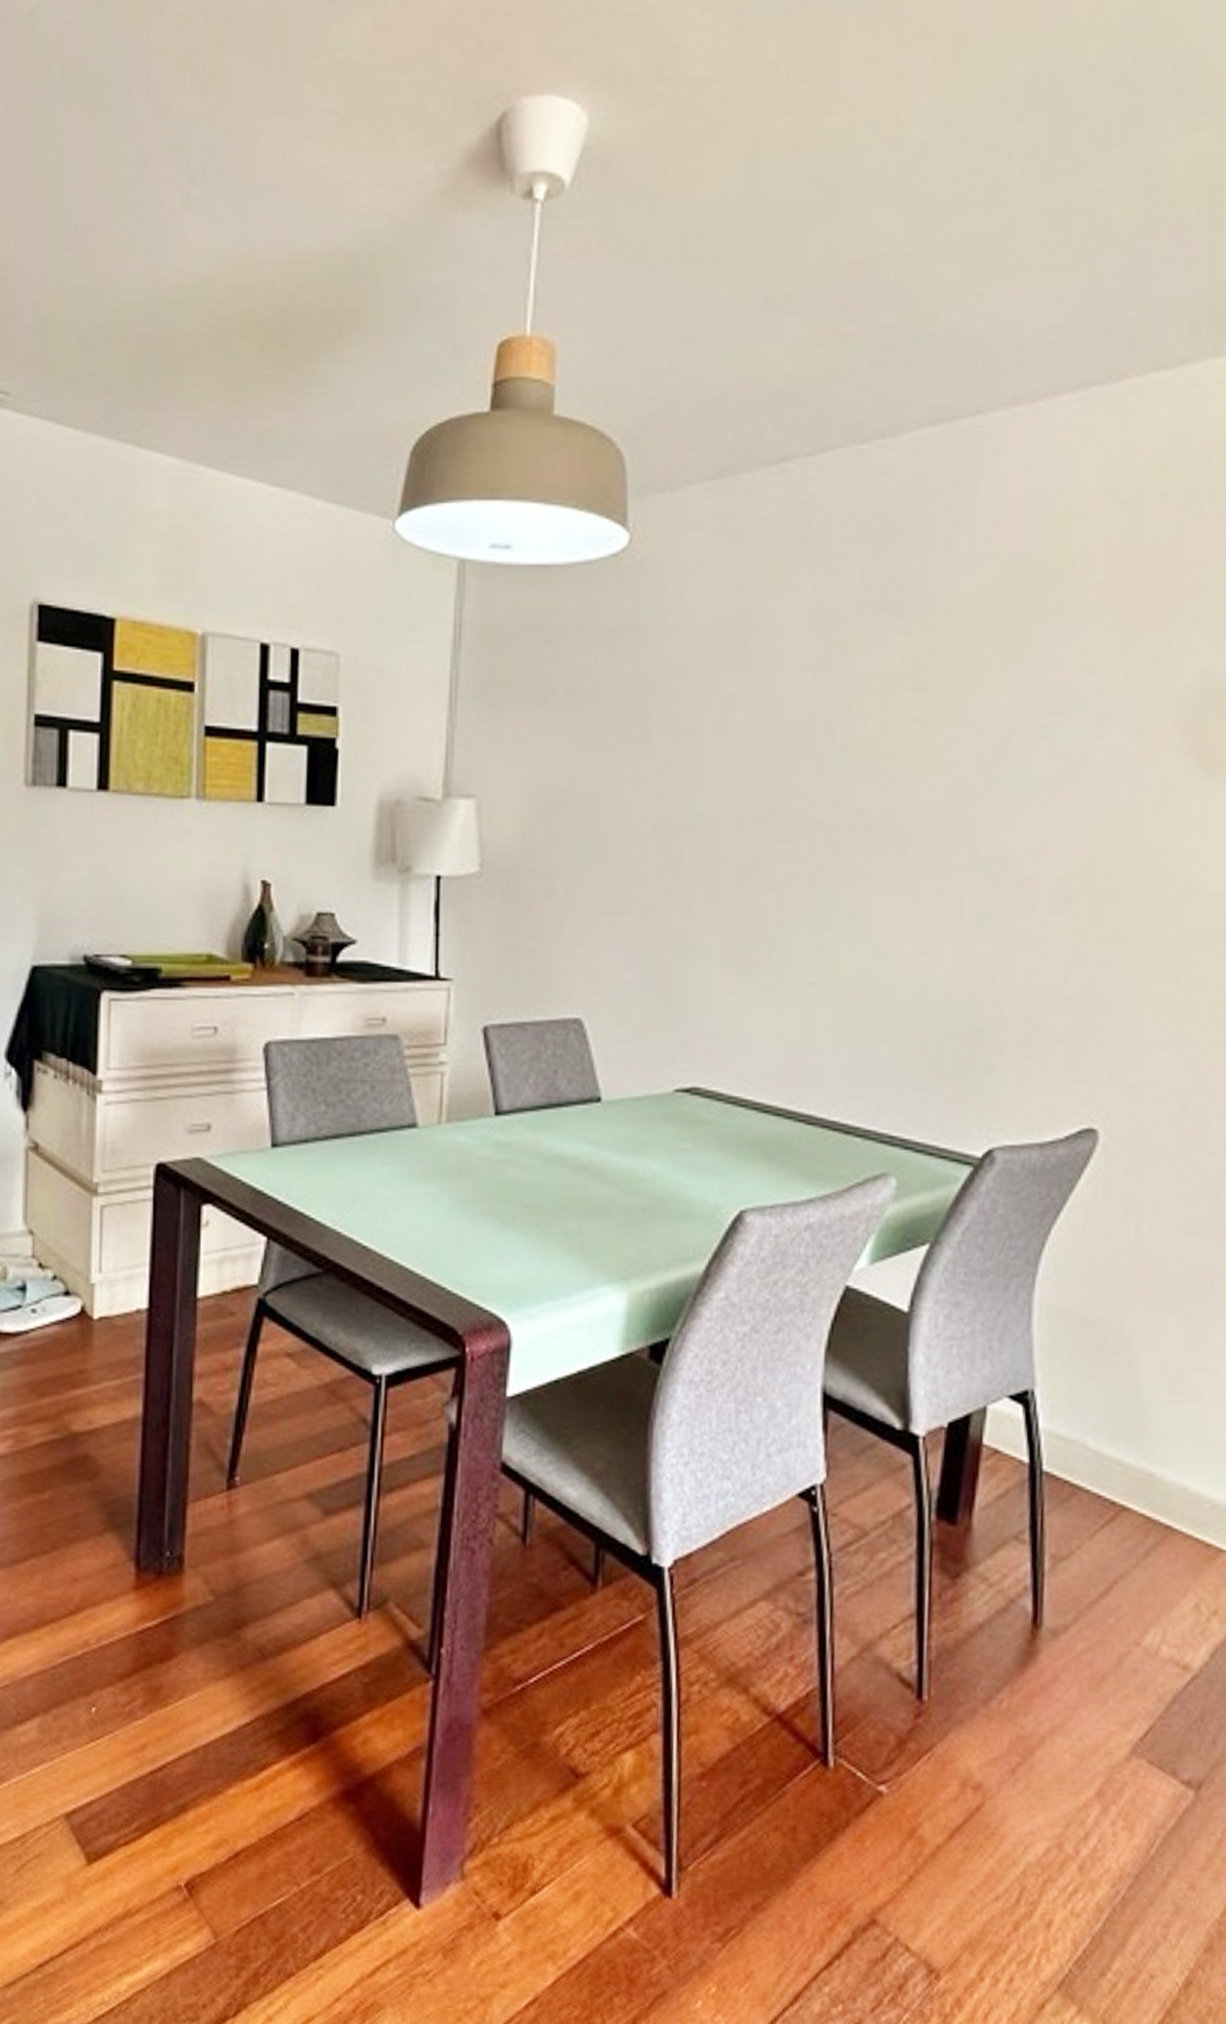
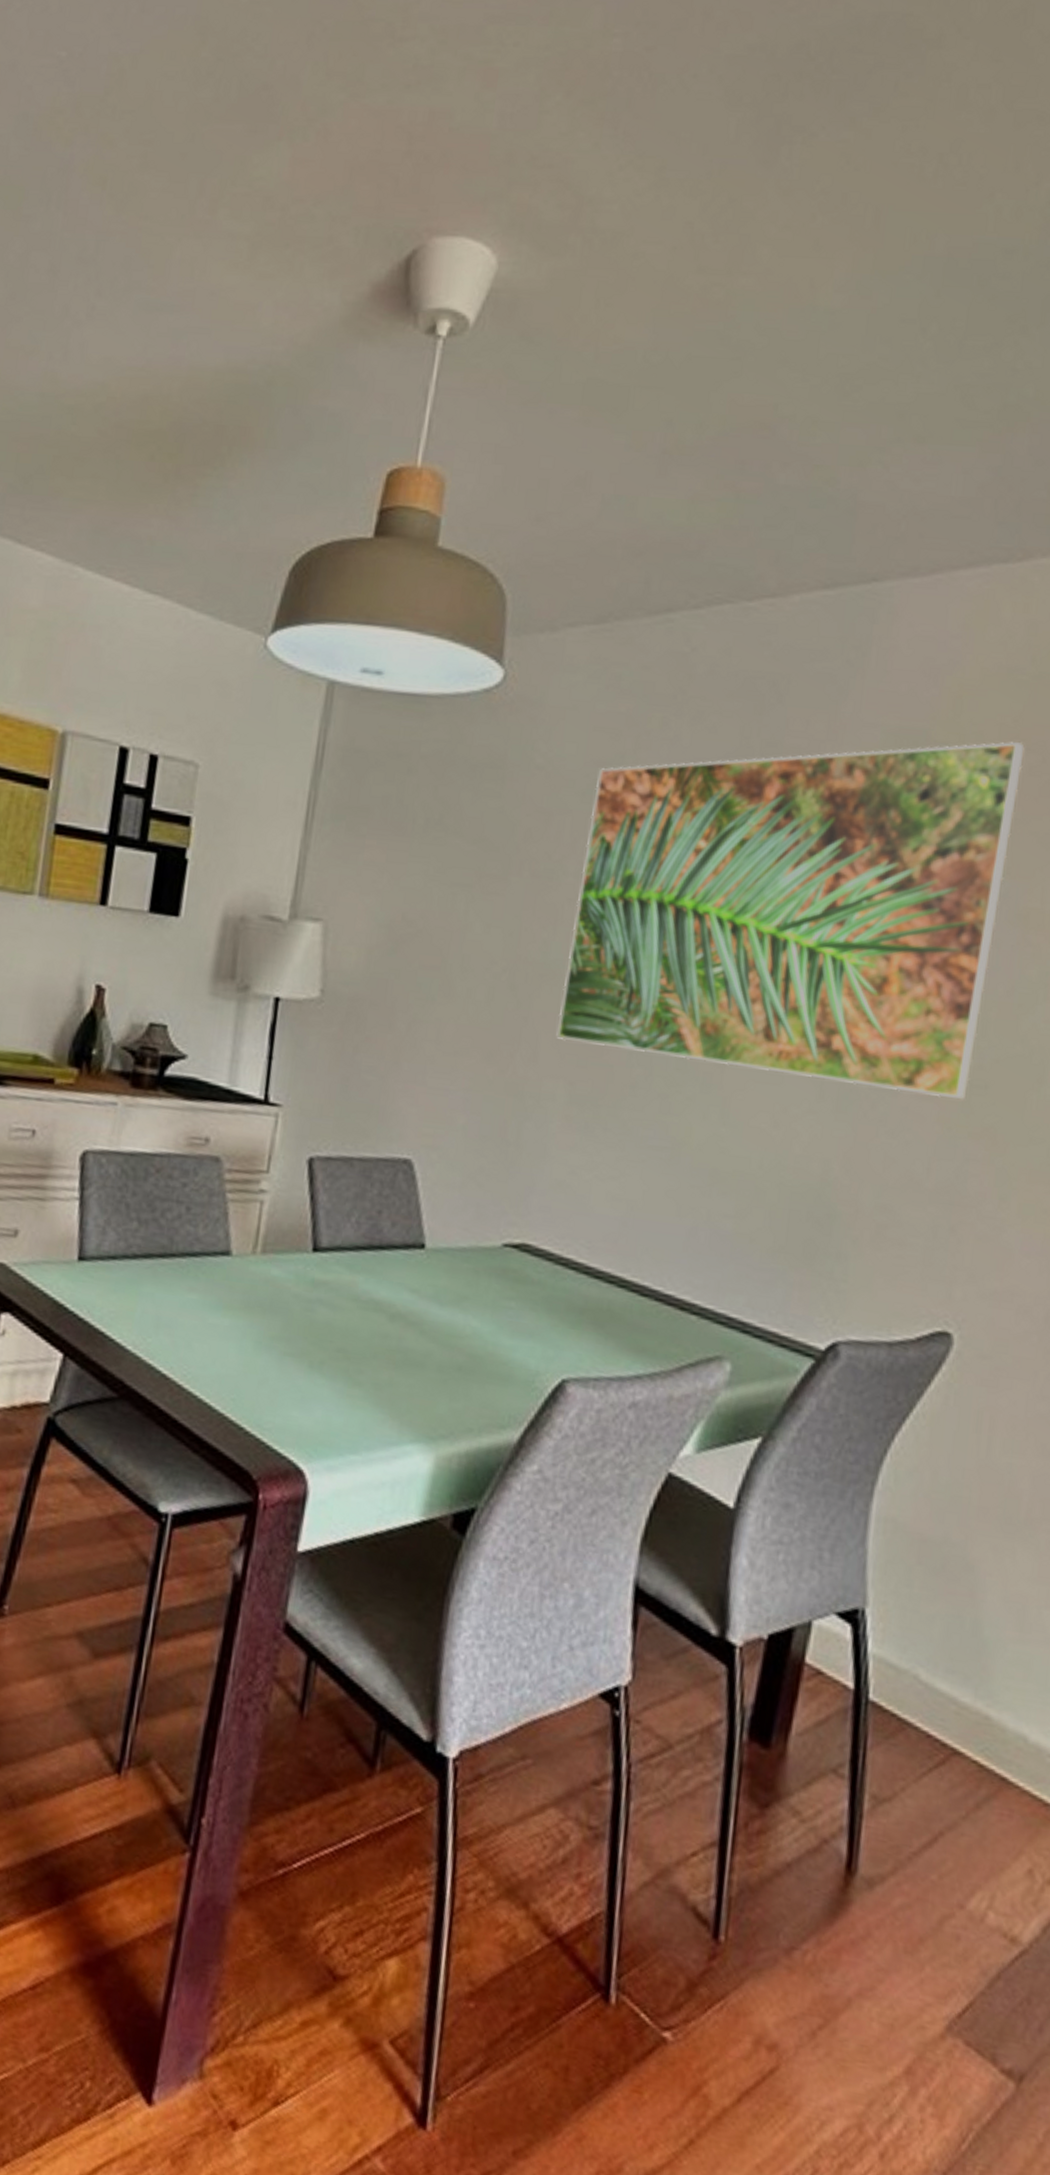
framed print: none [708,560,1131,910] -> present [556,741,1025,1100]

